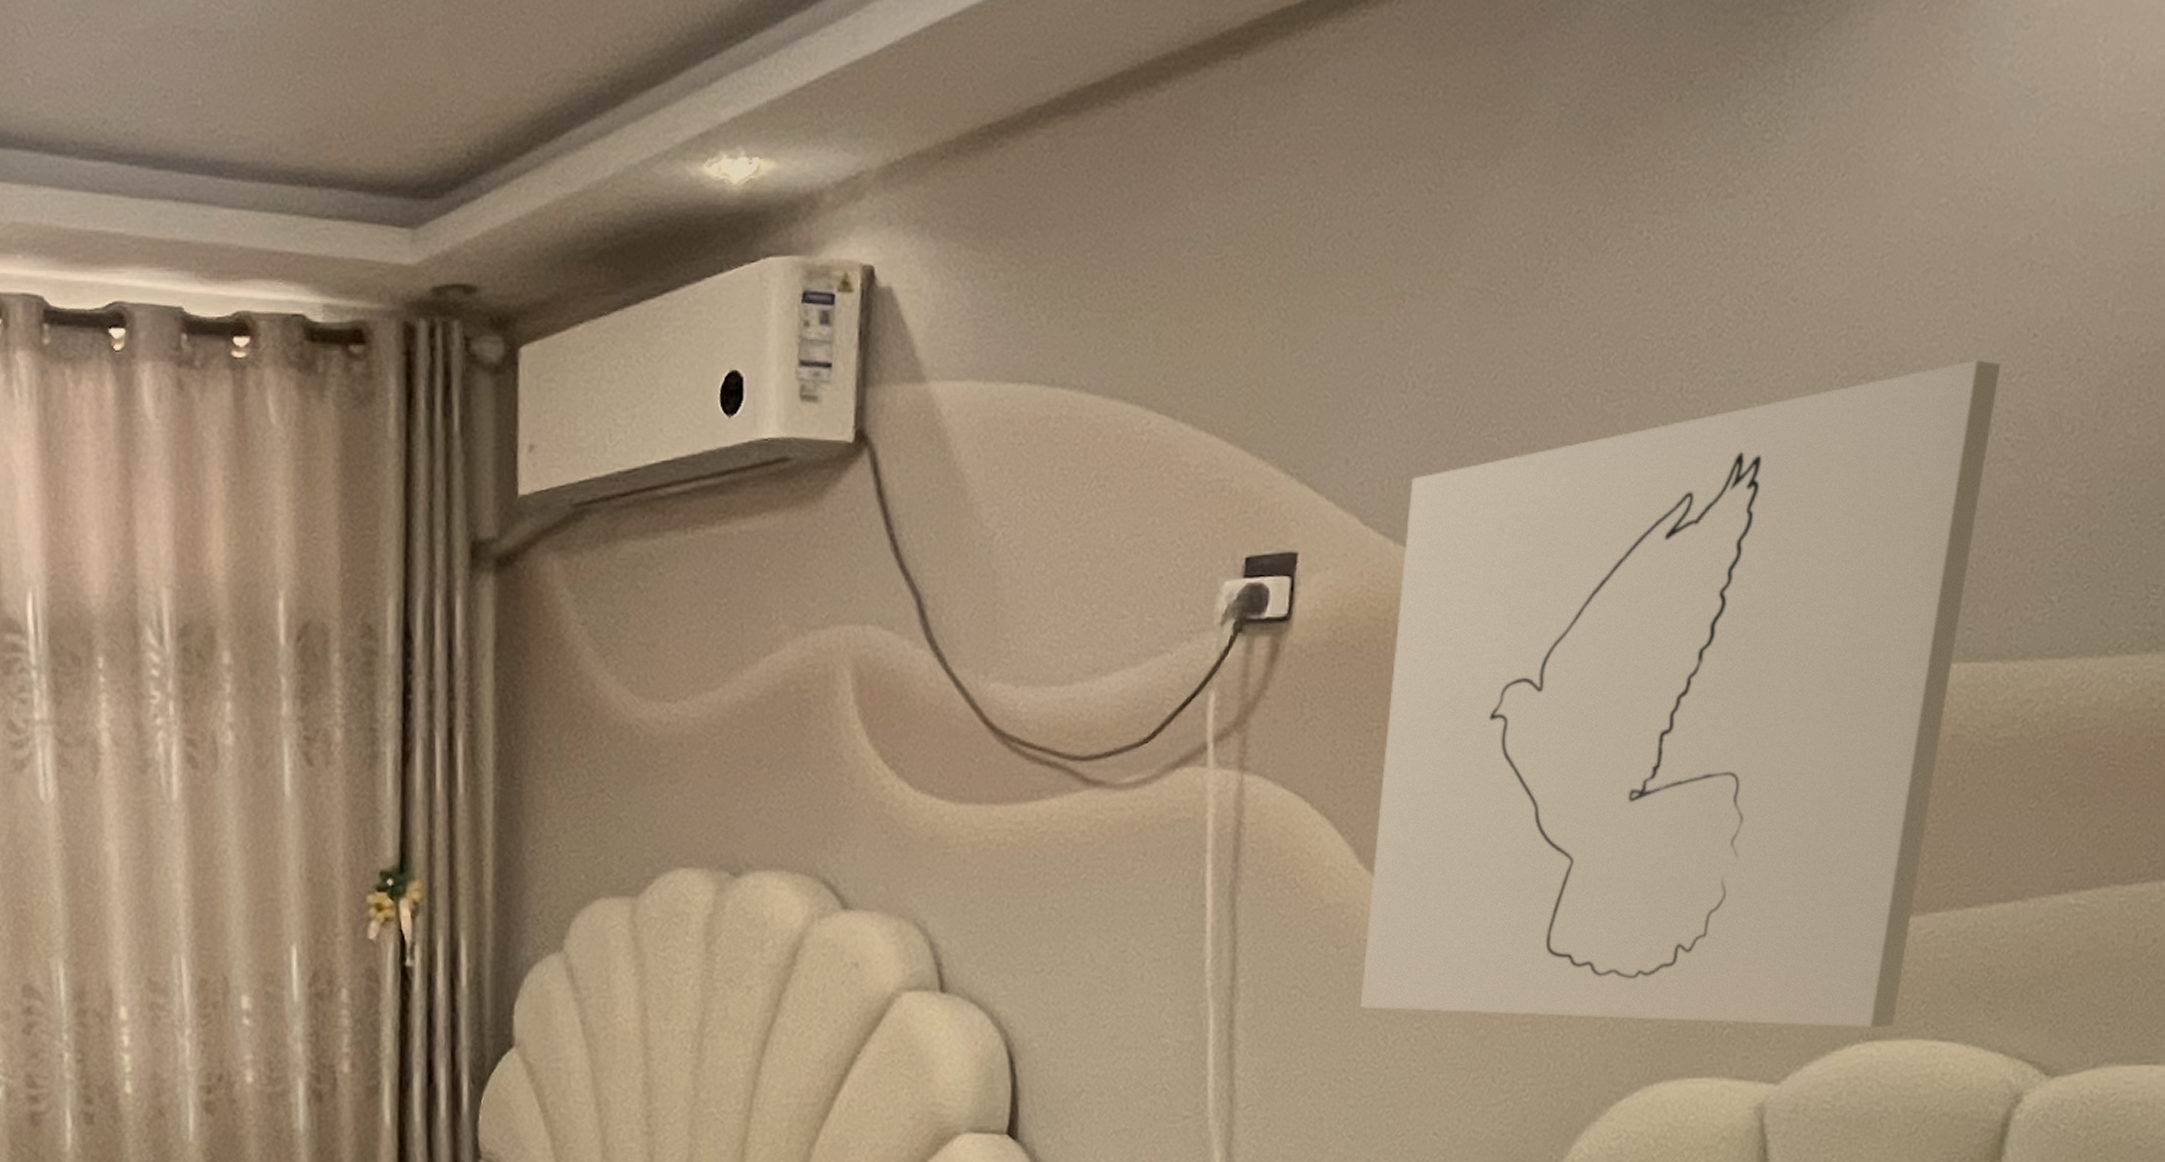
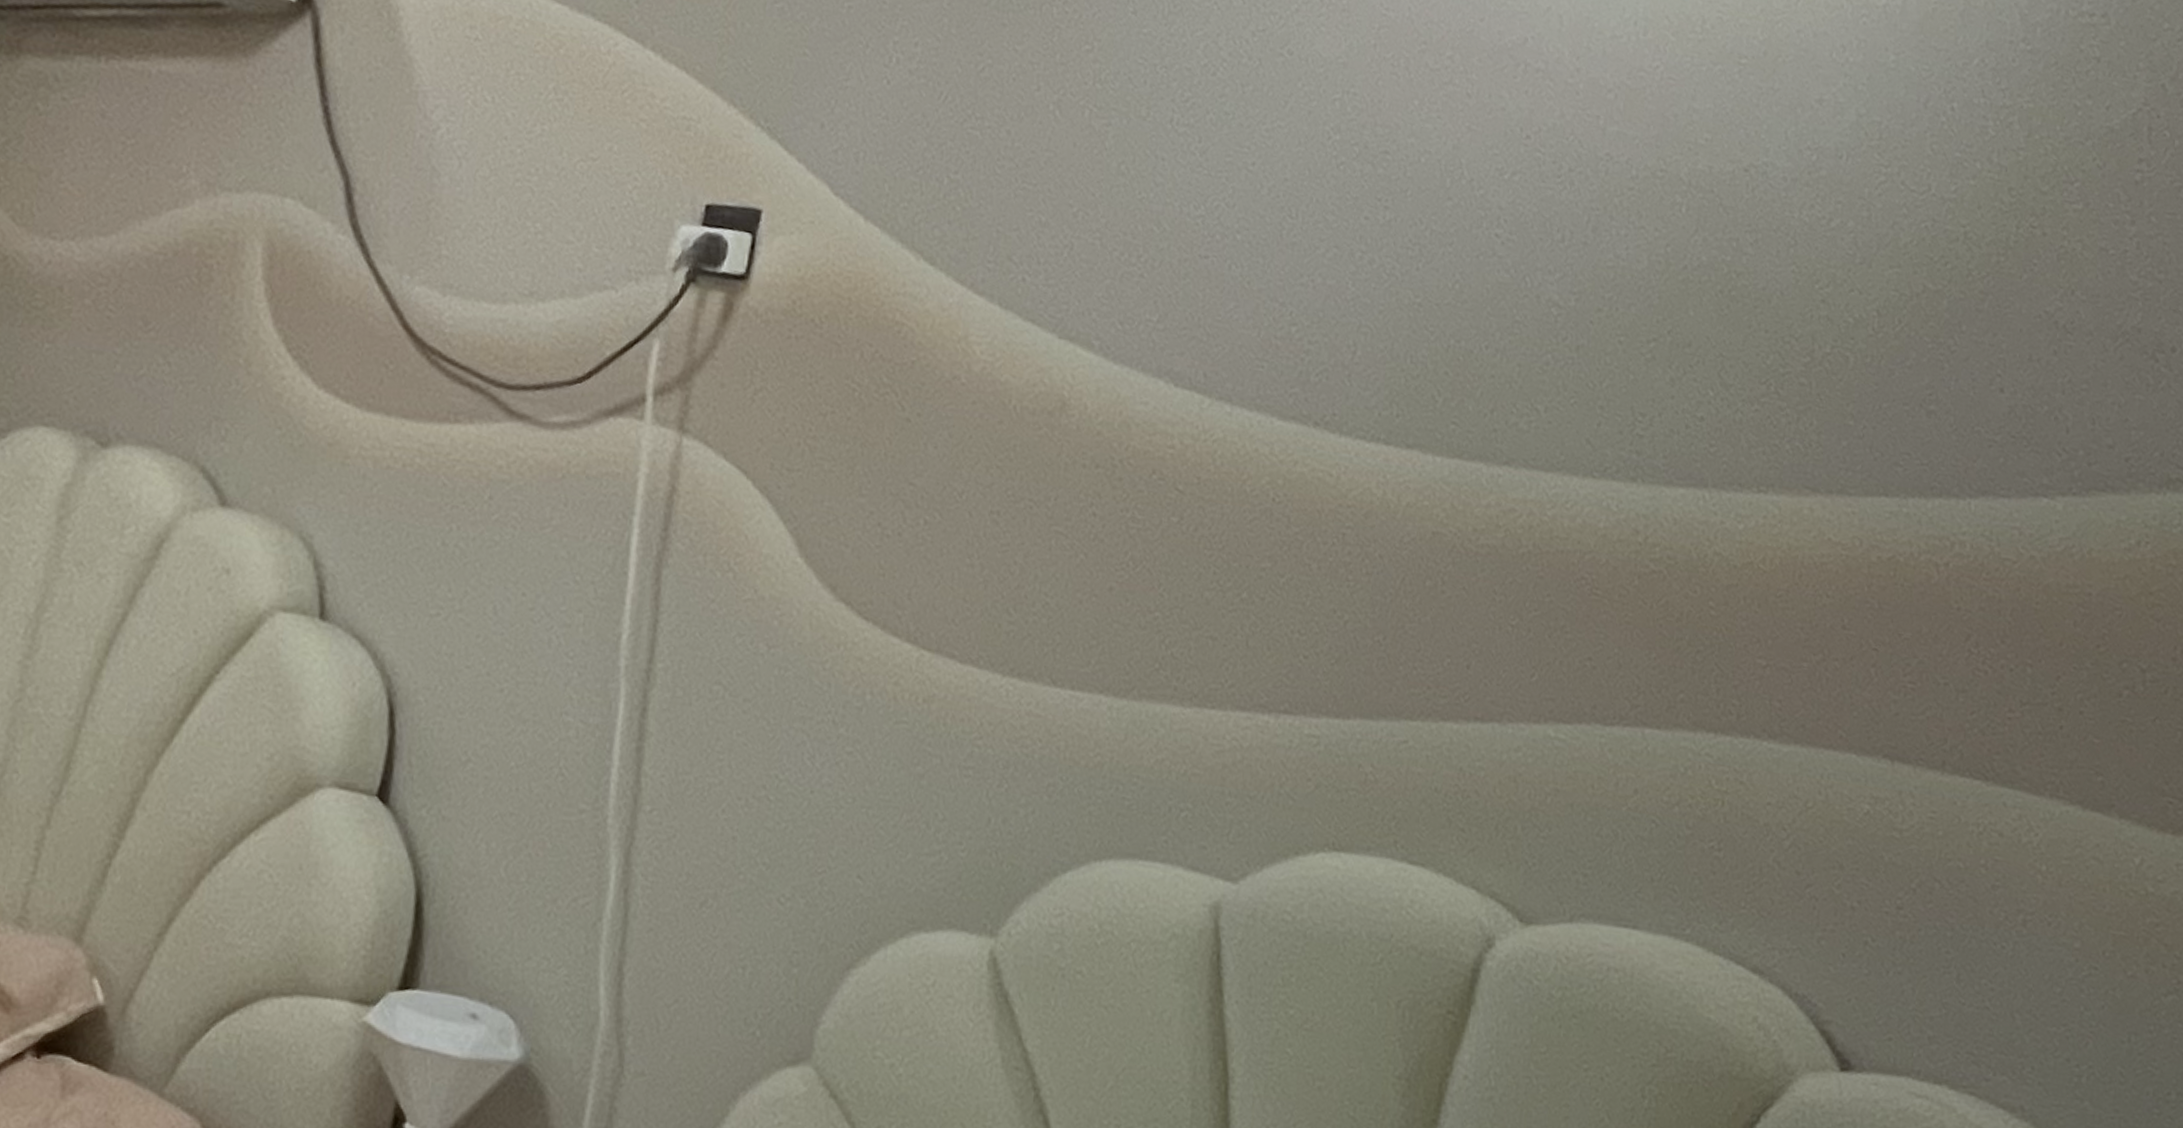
wall art: present [1359,360,2001,1028] -> none [787,149,1494,839]

